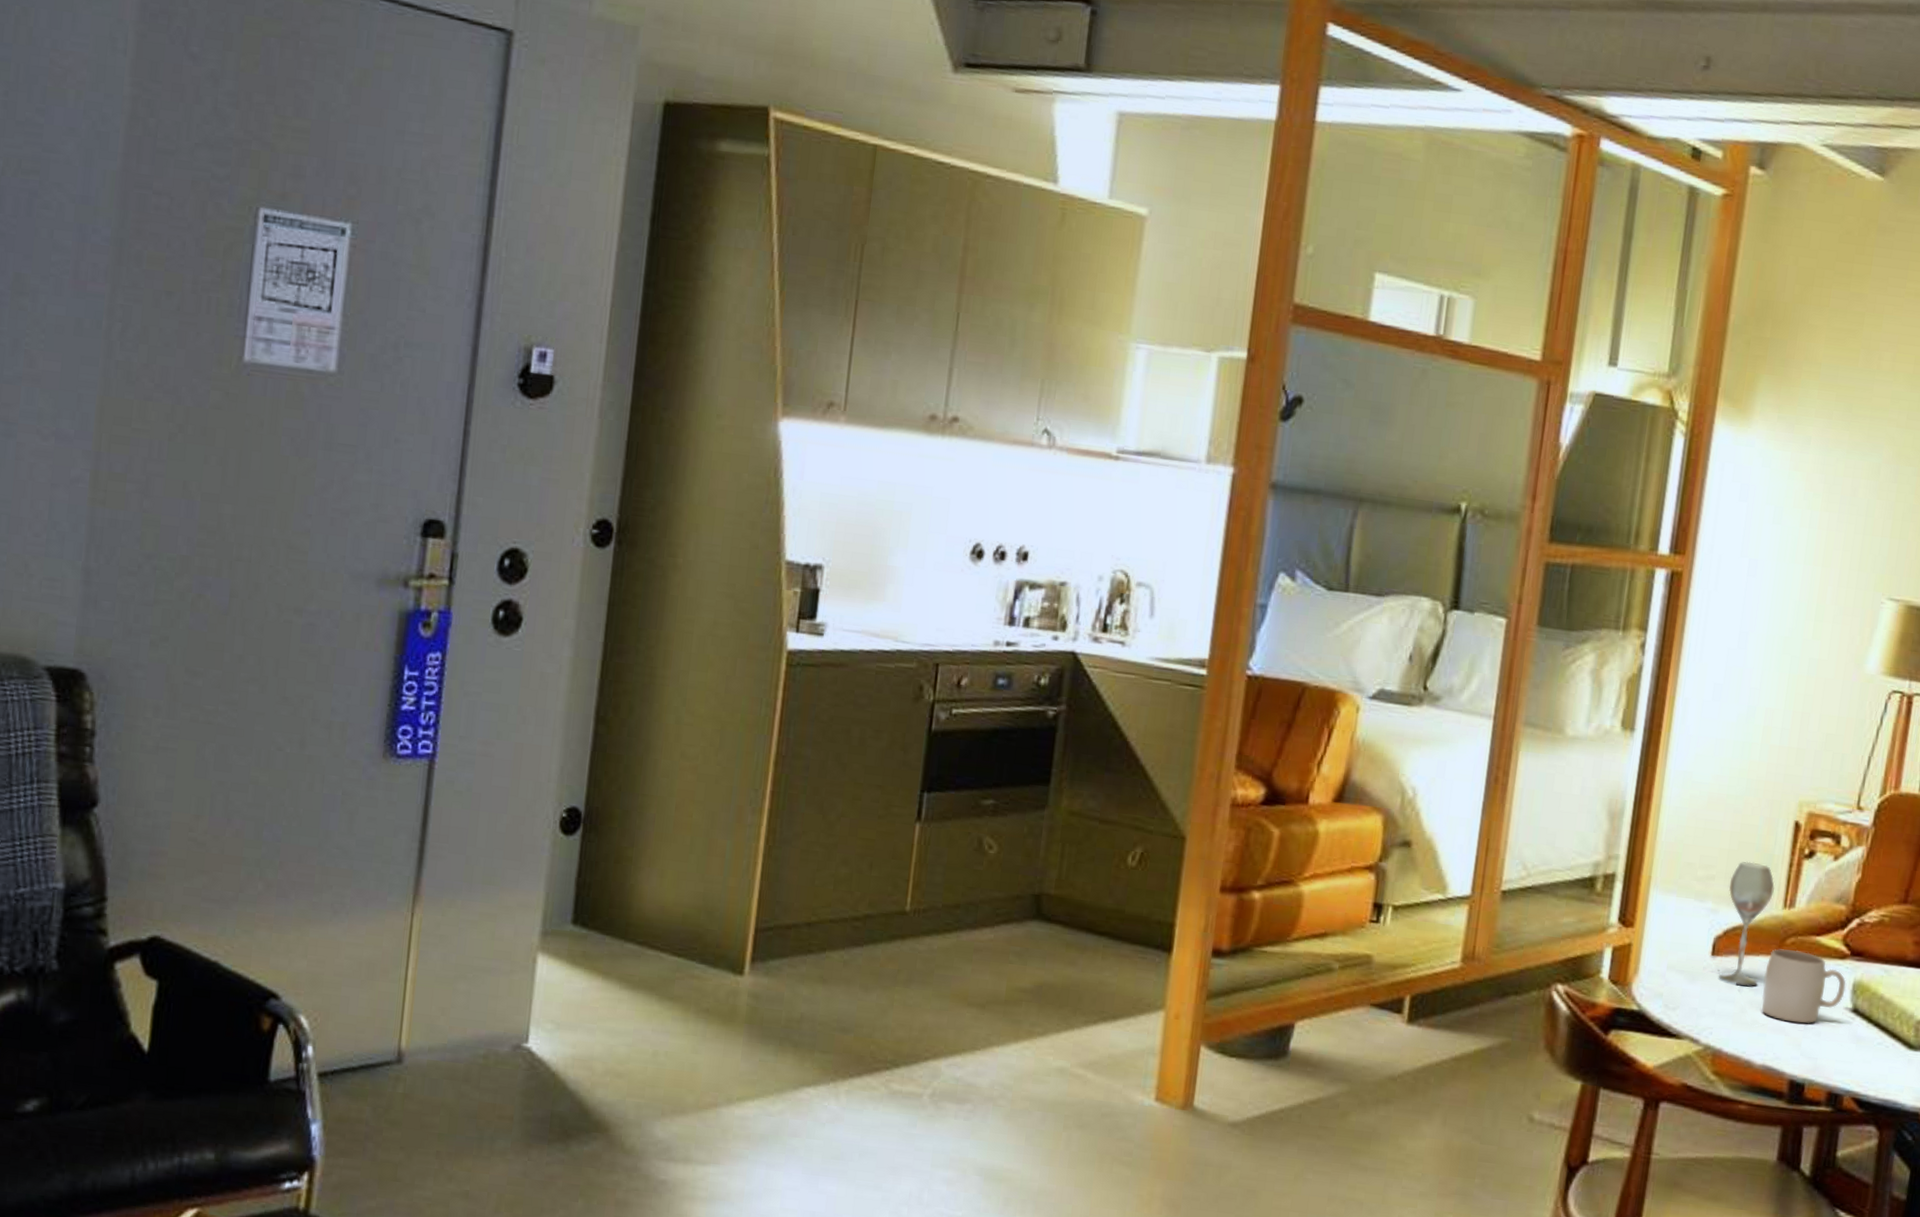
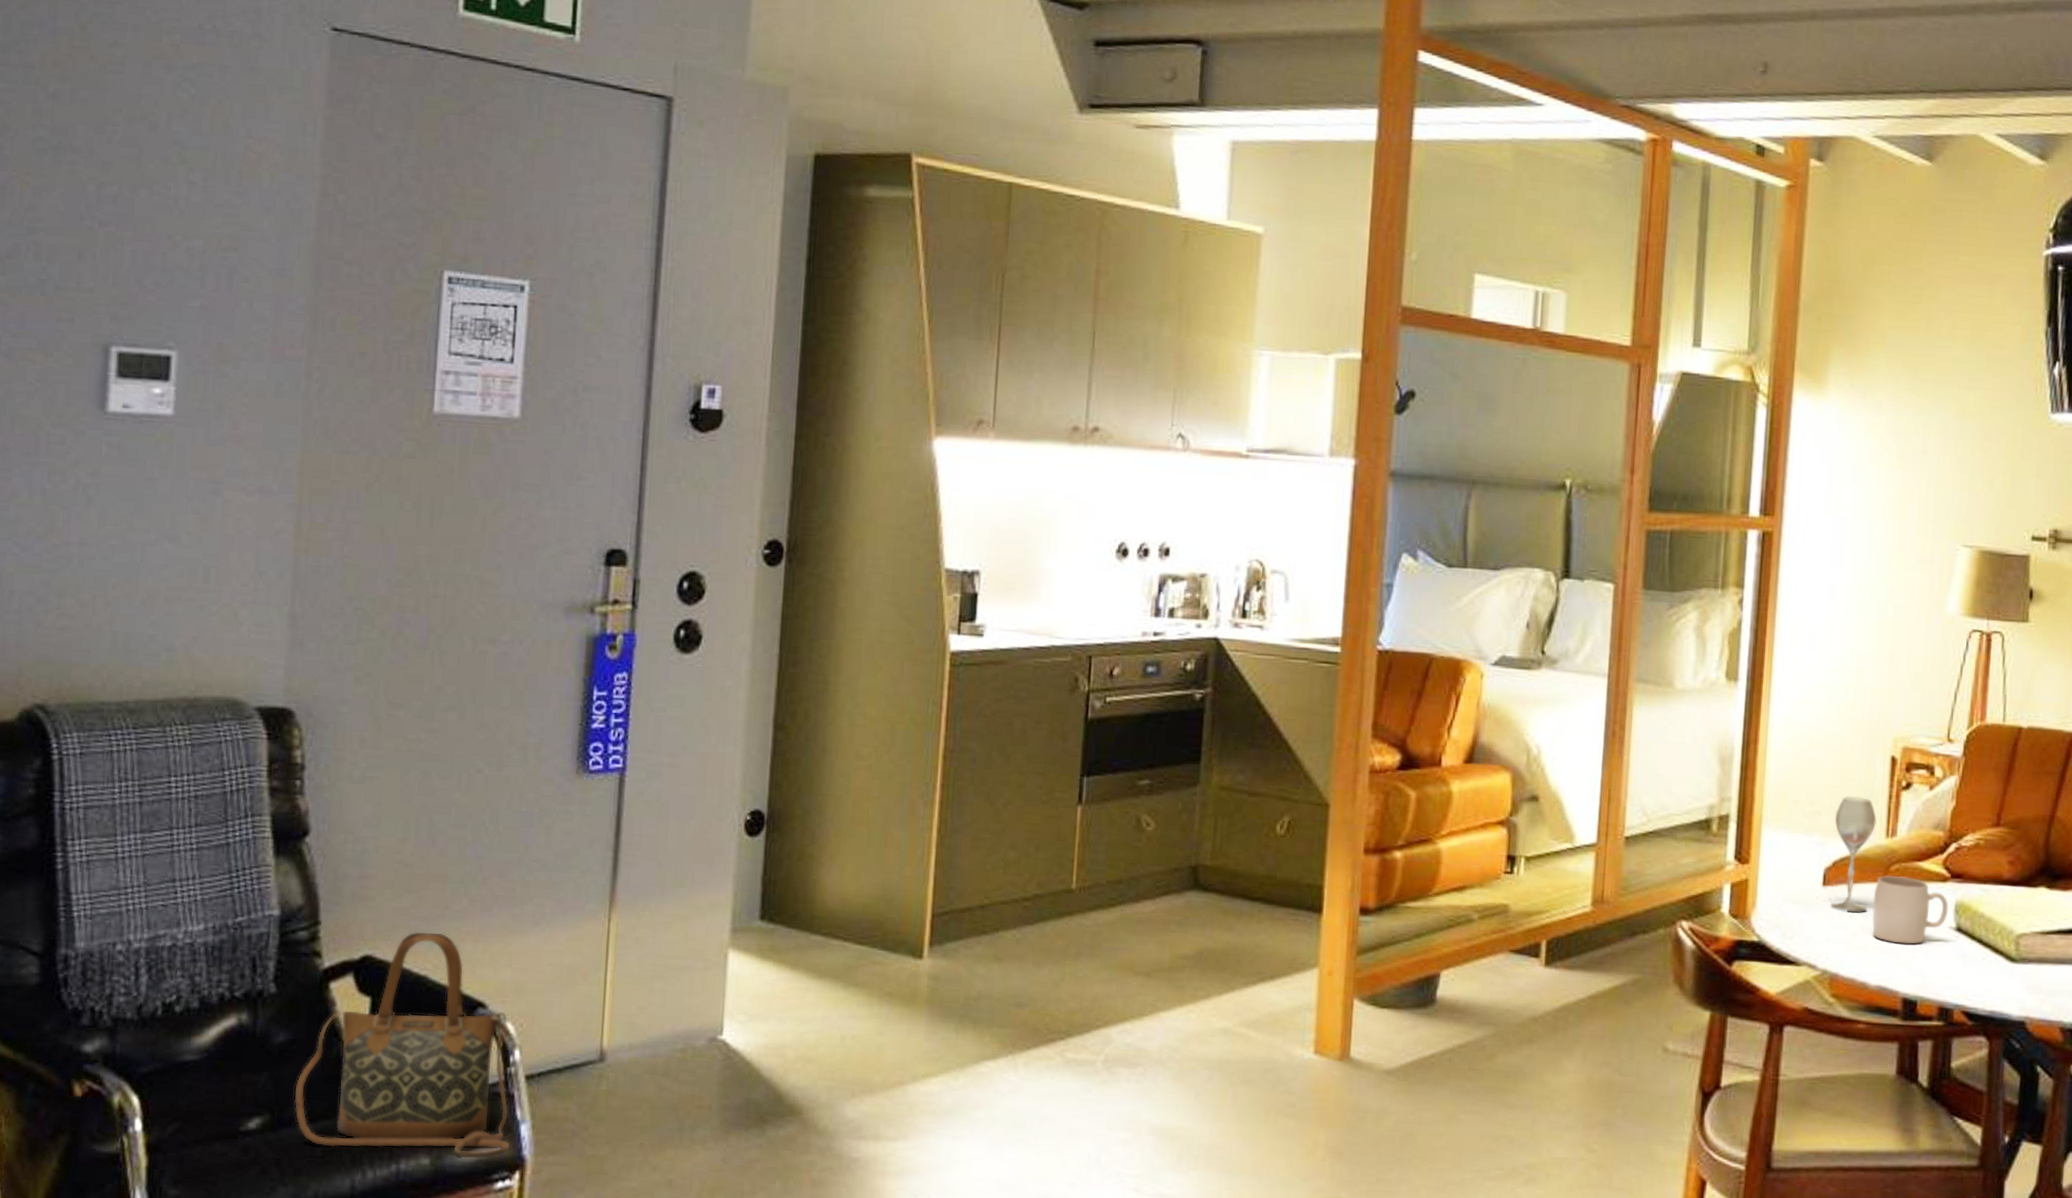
handbag: none [74,914,301,1158] -> present [294,931,510,1159]

